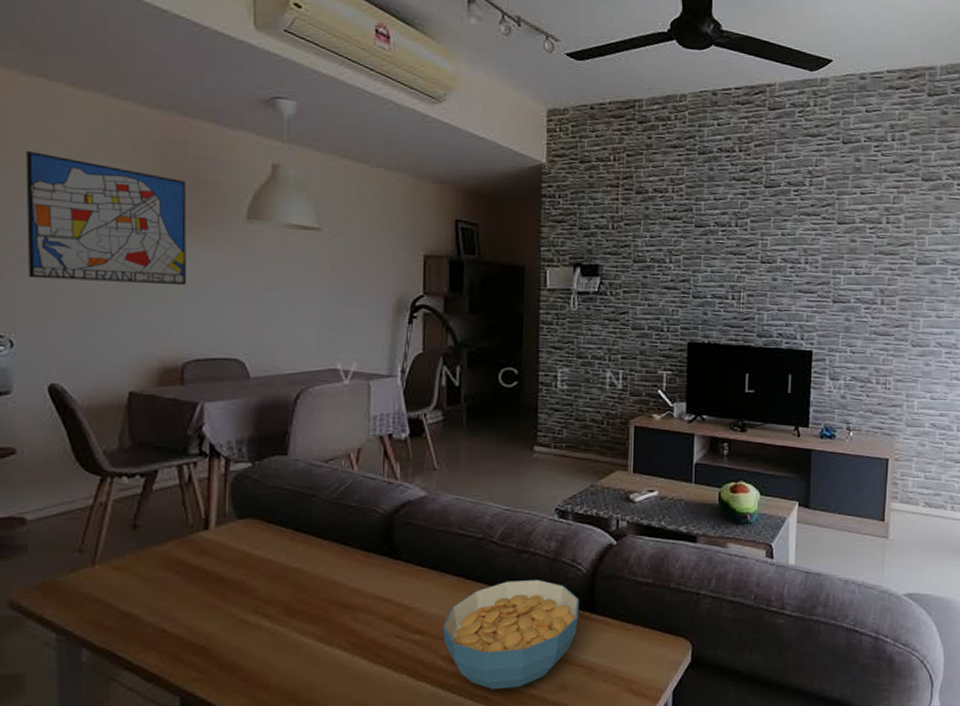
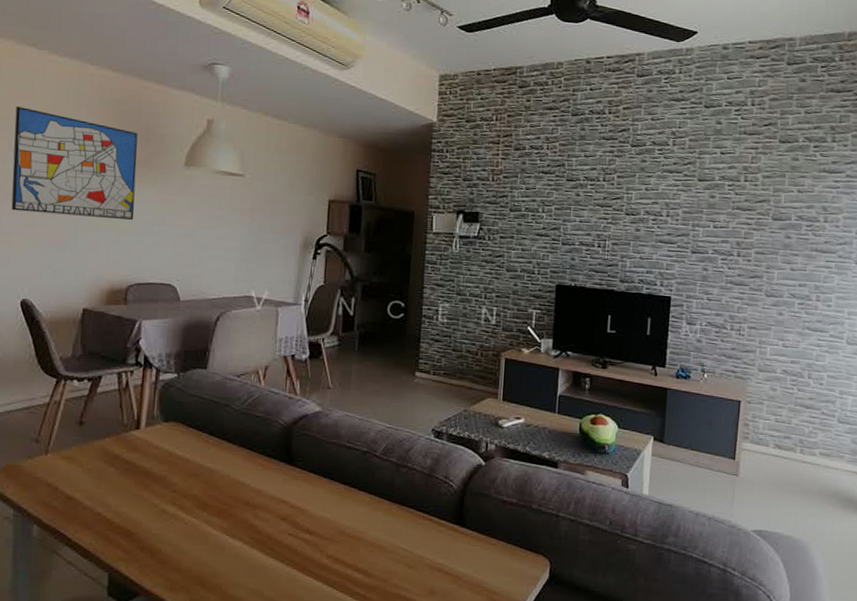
cereal bowl: present [442,579,580,690] -> none [329,491,450,590]

